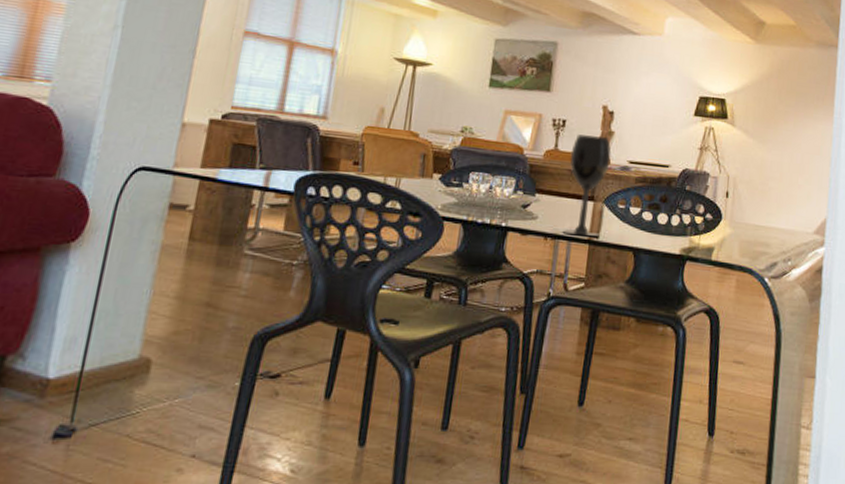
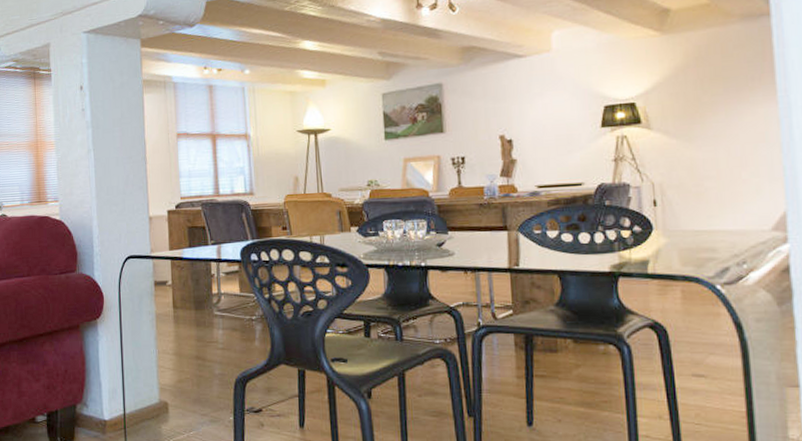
wine glass: present [562,134,612,237] -> none [475,166,519,266]

